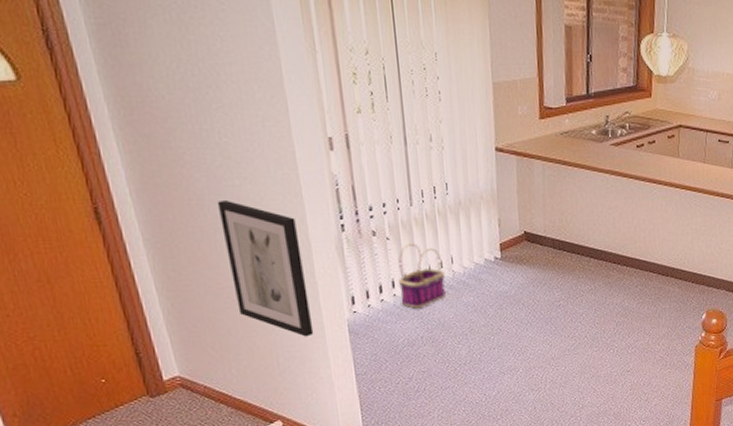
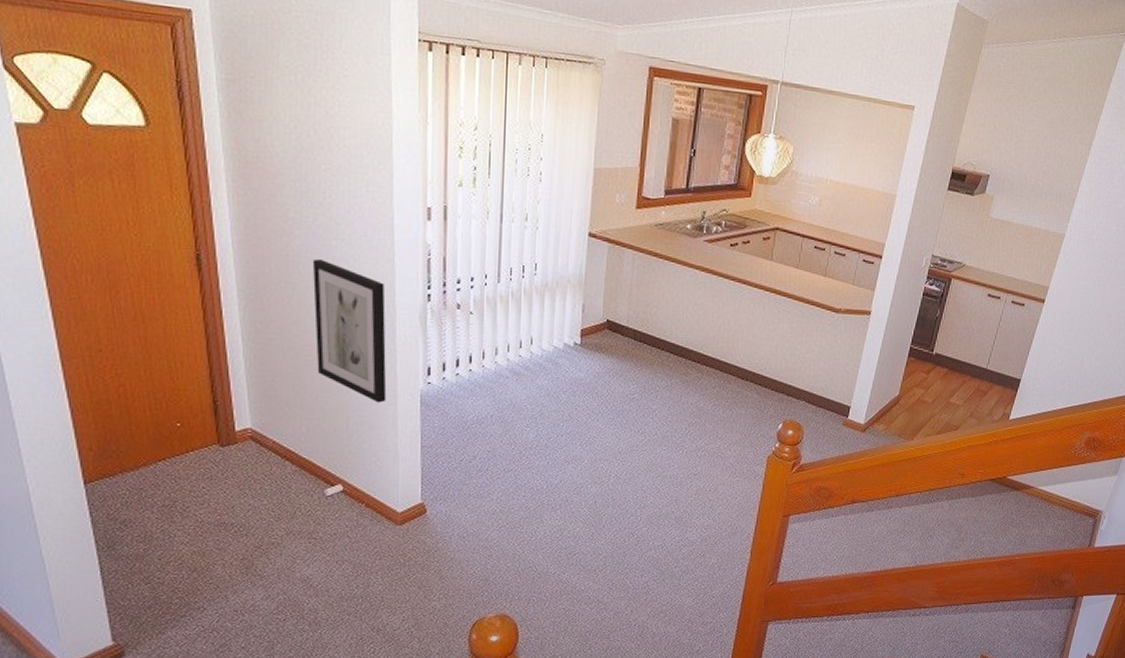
basket: present [398,243,446,309] -> none [476,320,523,386]

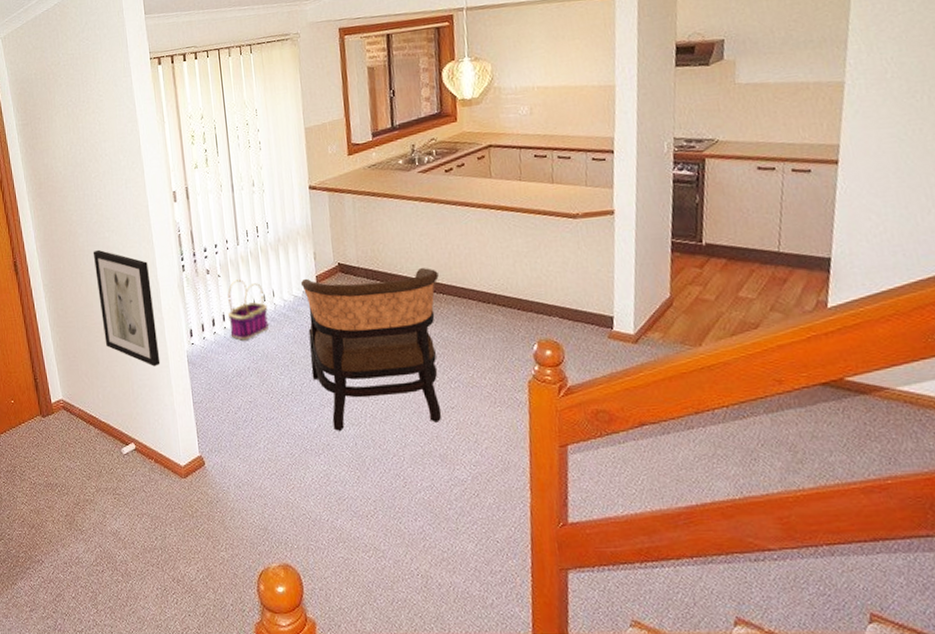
basket: none [476,320,523,386] -> present [227,279,269,340]
armchair: none [561,330,705,488] -> present [300,268,442,431]

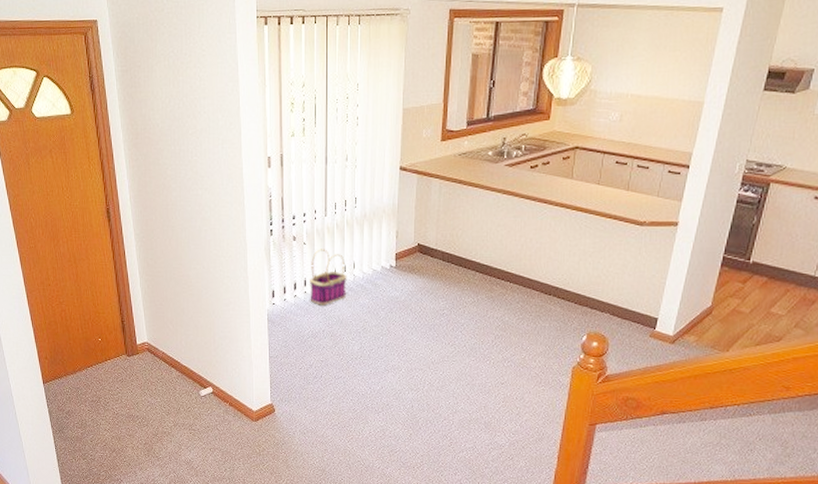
wall art: present [93,249,161,367] -> none [185,205,242,321]
armchair: present [300,268,442,431] -> none [380,254,509,395]

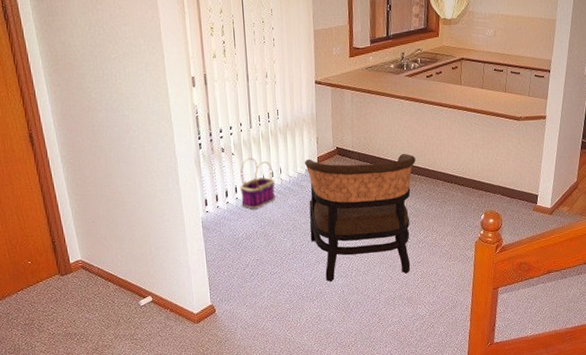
armchair: none [380,254,509,395] -> present [304,154,416,282]

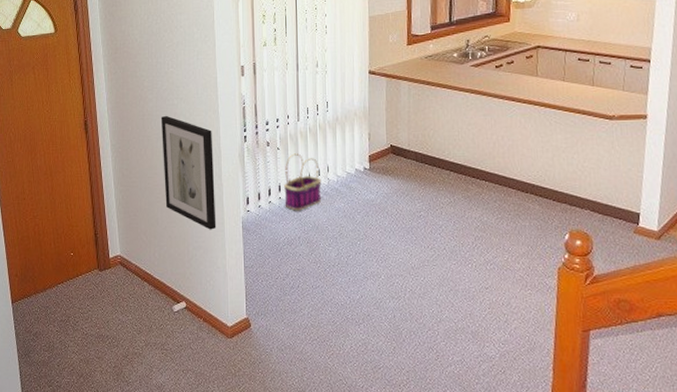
wall art: none [112,126,177,231] -> present [160,115,217,230]
armchair: present [304,154,416,282] -> none [354,155,483,303]

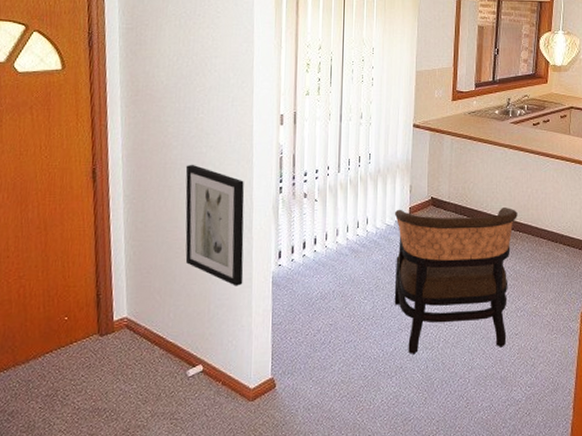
basket: present [284,153,322,211] -> none [320,205,360,264]
armchair: none [354,155,483,303] -> present [394,208,518,354]

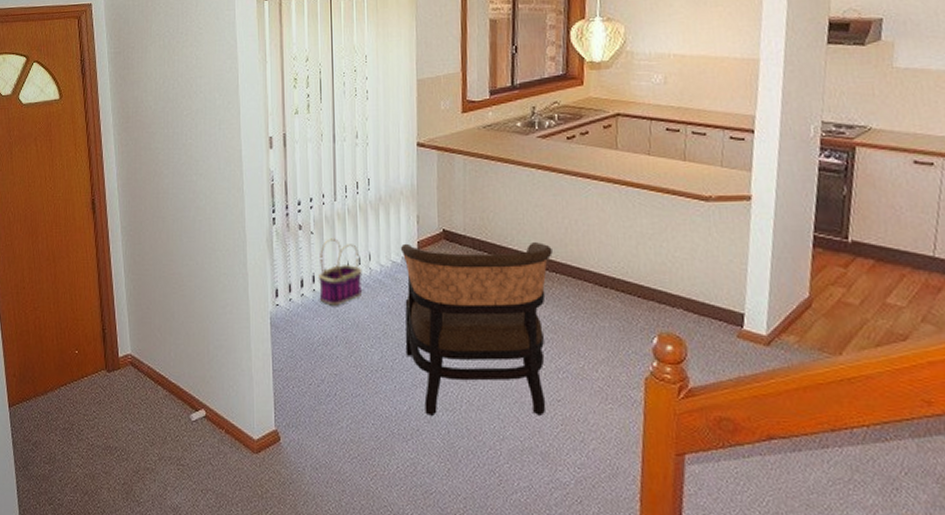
wall art: present [185,164,245,286] -> none [177,193,241,327]
basket: none [320,205,360,264] -> present [319,238,362,306]

